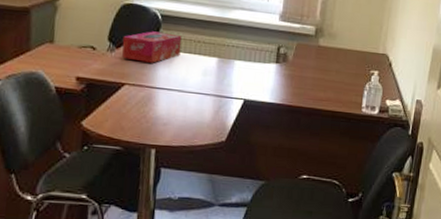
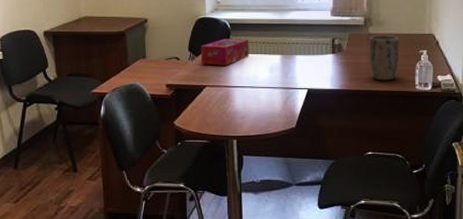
plant pot: none [316,48,351,100] -> present [368,35,399,81]

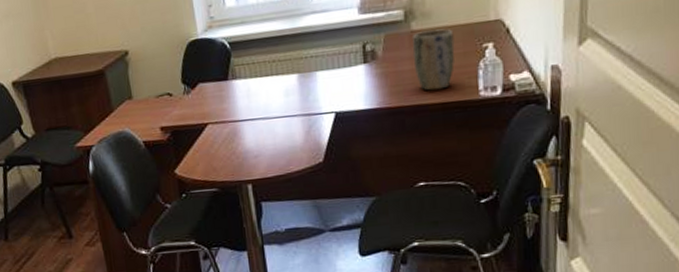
tissue box: present [200,38,249,66] -> none [195,59,257,98]

